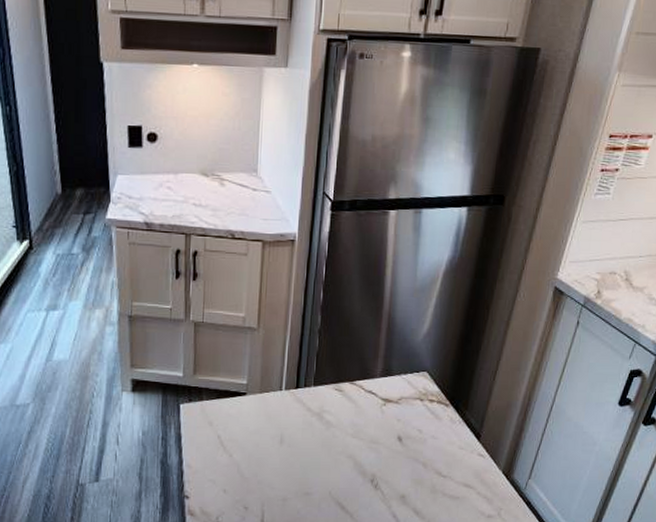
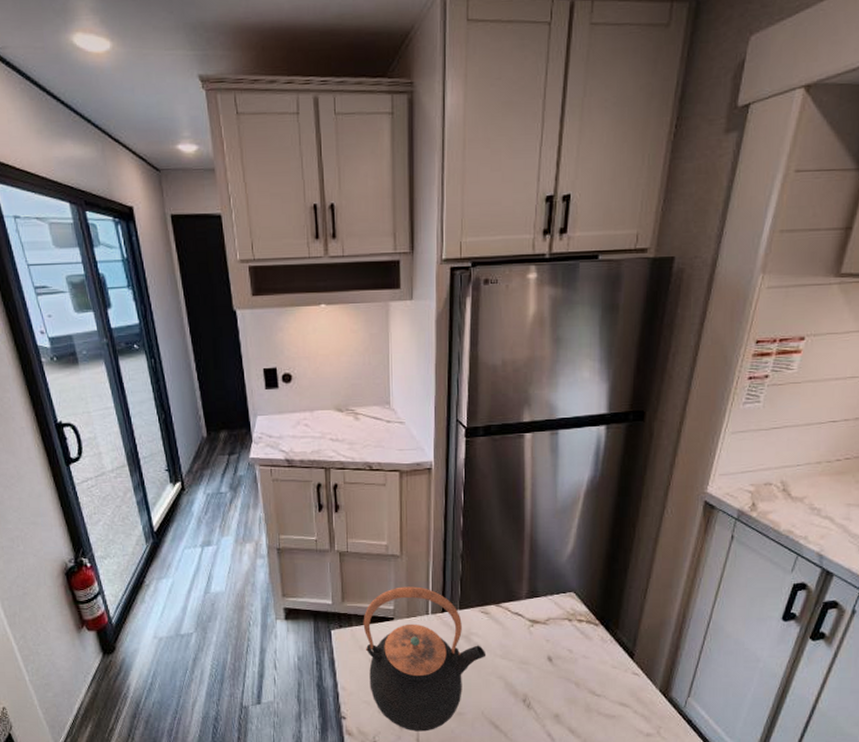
teapot: none [214,360,338,512] -> present [363,586,487,732]

